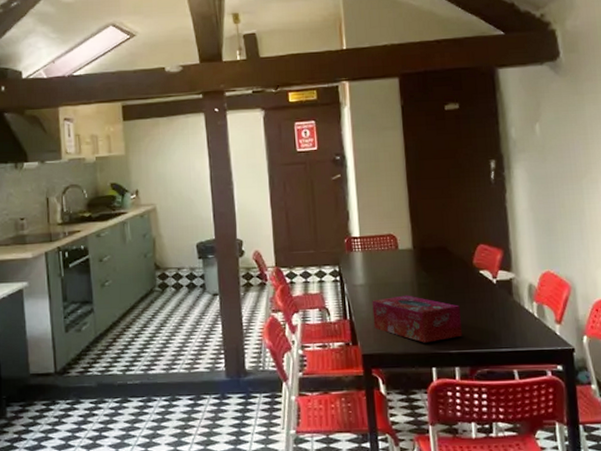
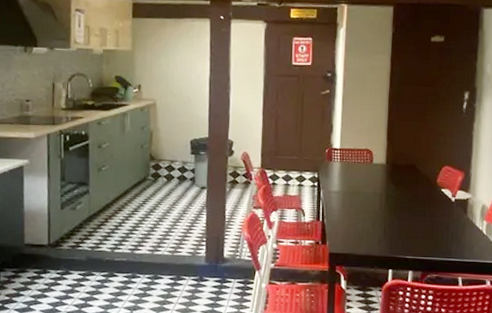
tissue box: present [372,295,462,343] -> none [342,204,420,248]

